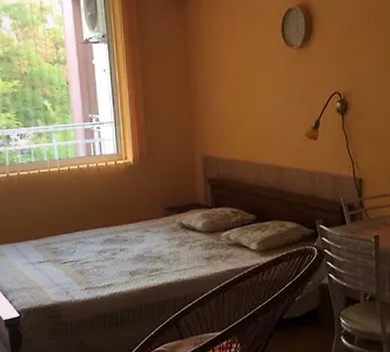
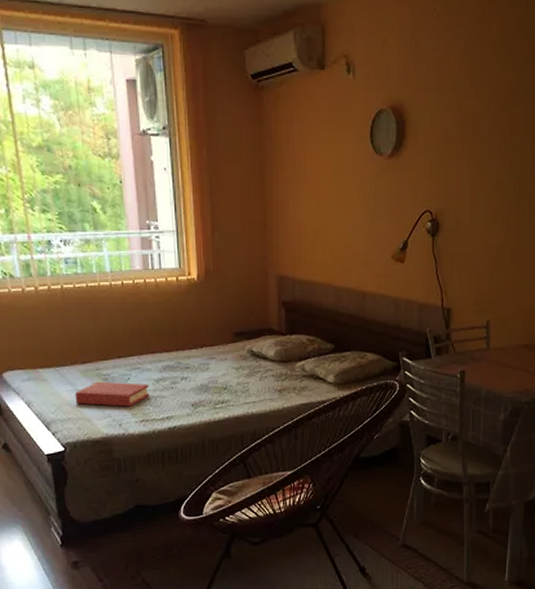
hardback book: none [28,254,93,277] -> present [75,381,150,407]

